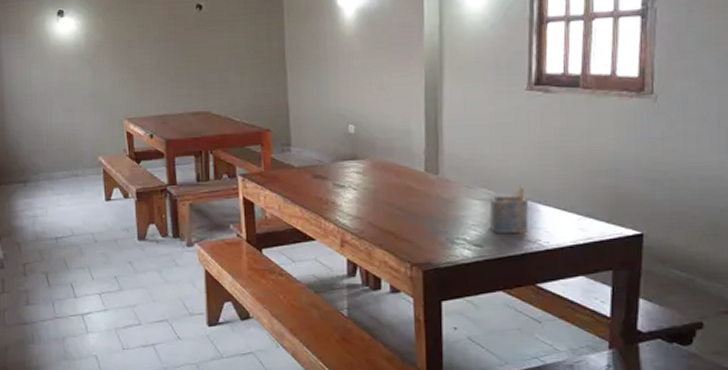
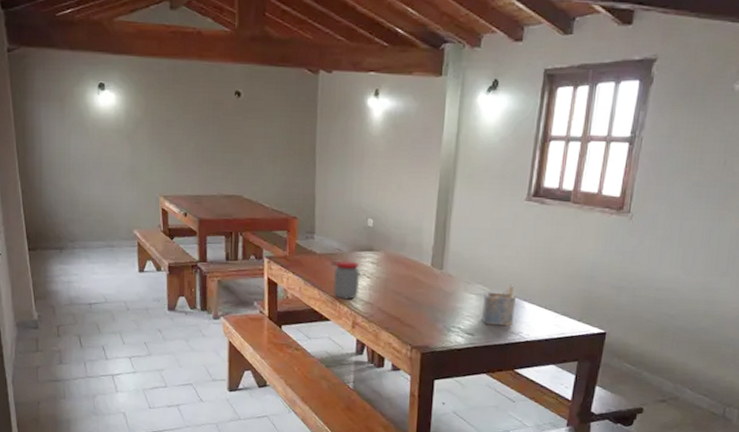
jar: none [316,172,346,215] -> present [334,261,360,300]

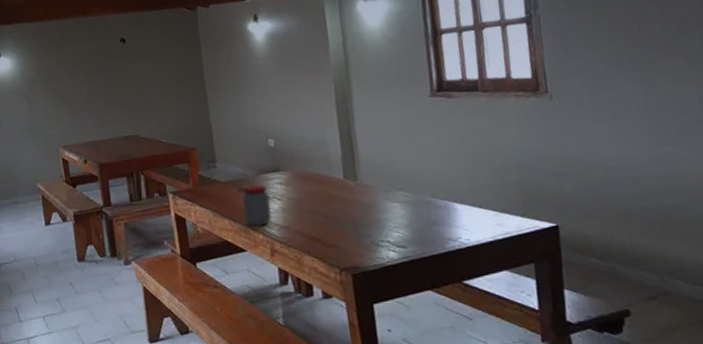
napkin holder: present [482,284,516,327] -> none [407,185,449,234]

